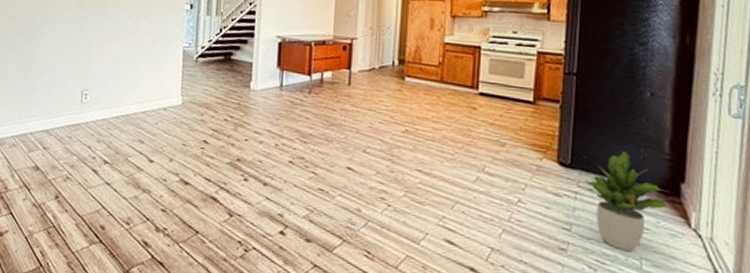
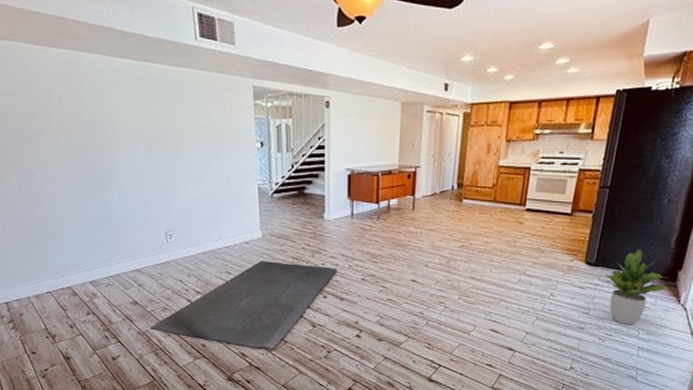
area rug: none [47,131,263,240] -> present [150,261,338,349]

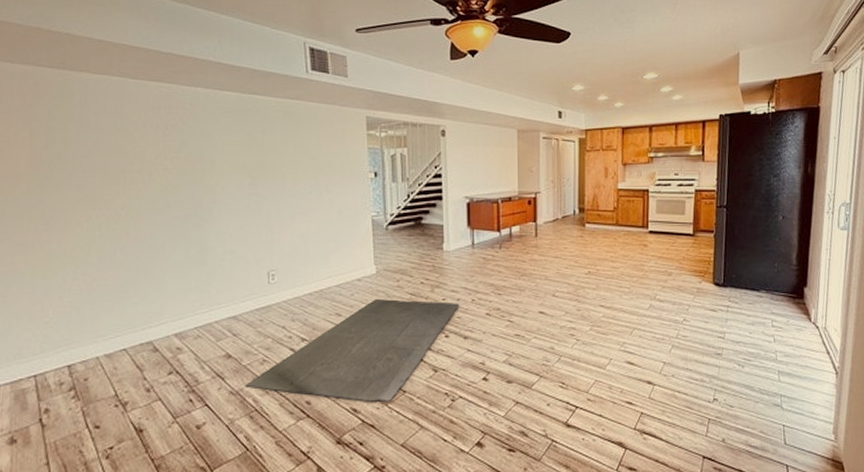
potted plant: present [605,250,666,326] -> none [734,268,795,348]

